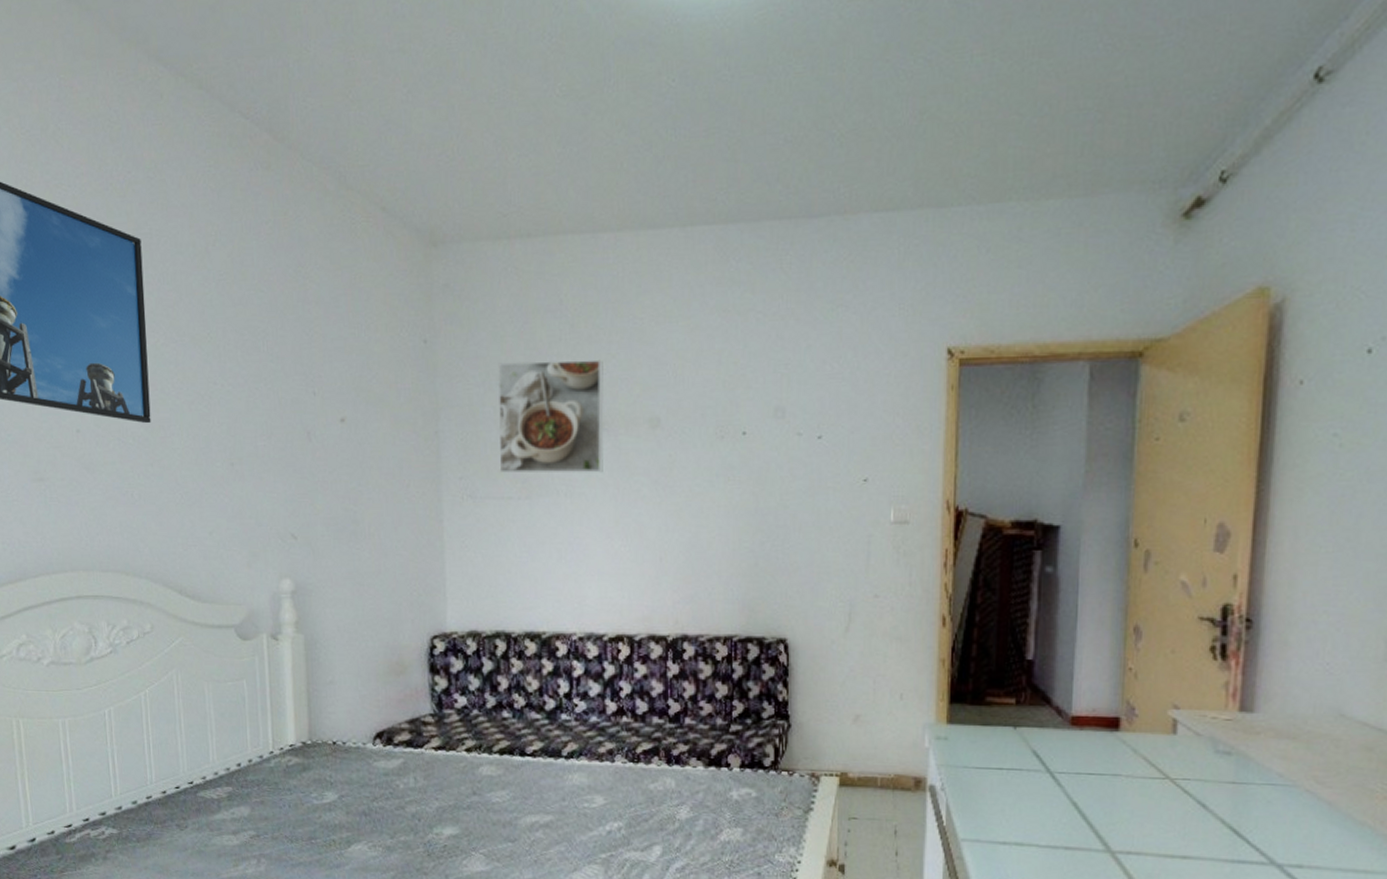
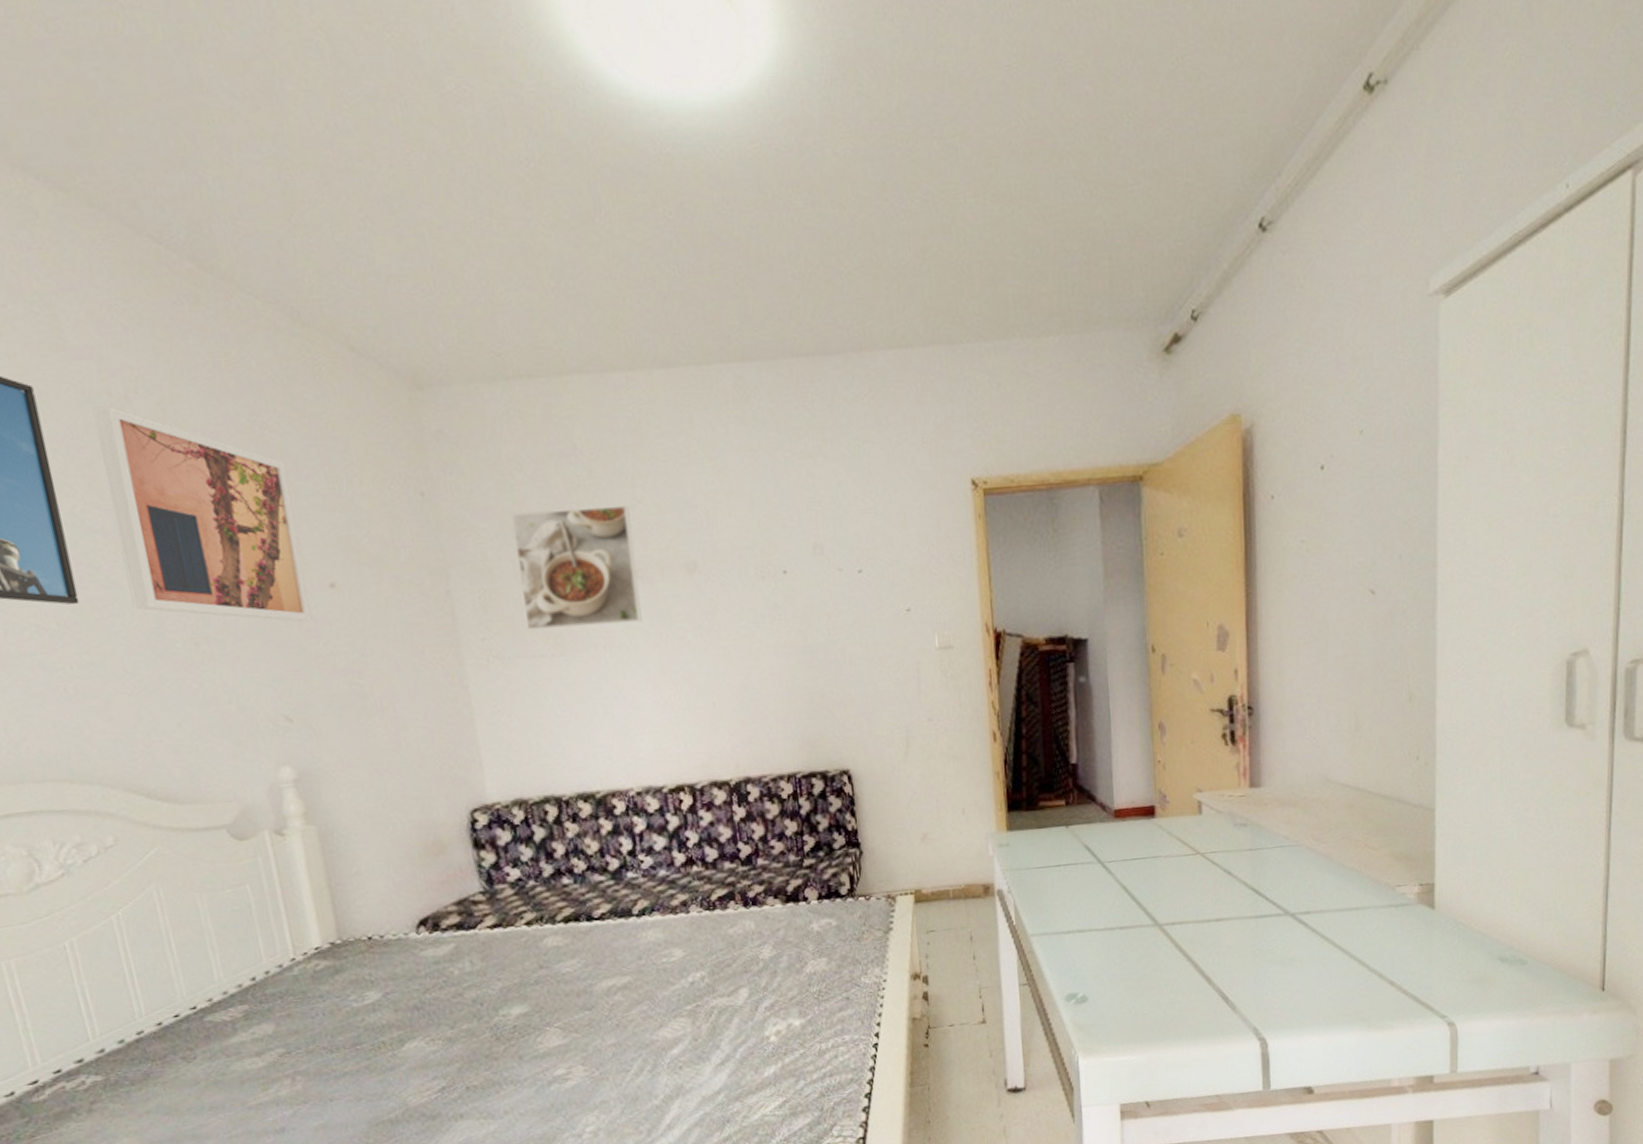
wall art: none [181,257,323,451] -> present [92,406,312,622]

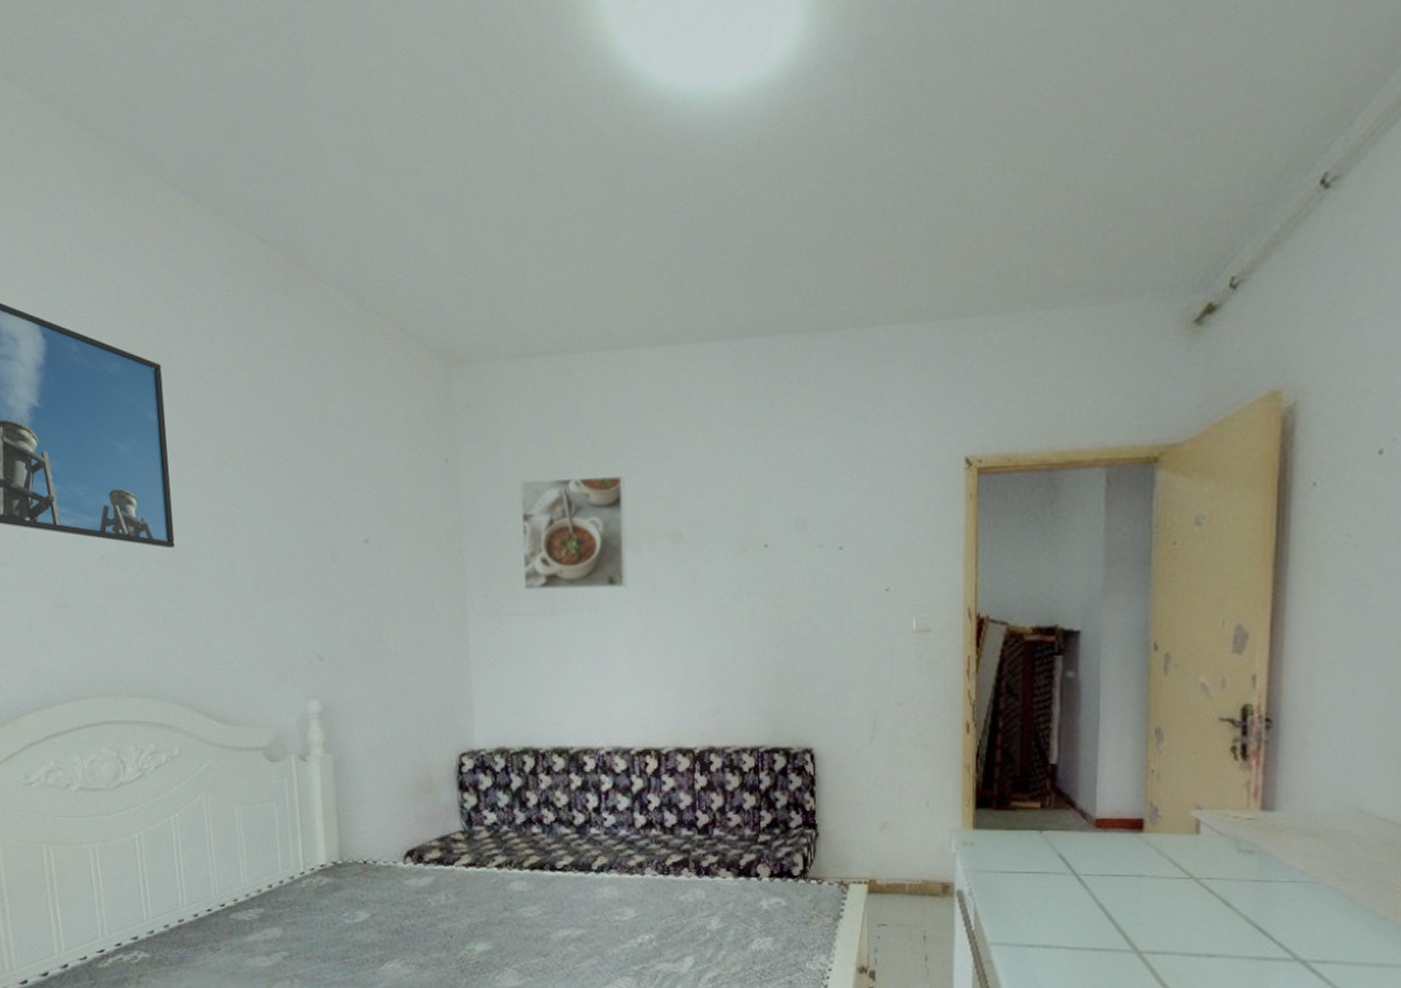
wall art: present [92,406,312,622] -> none [201,381,348,572]

